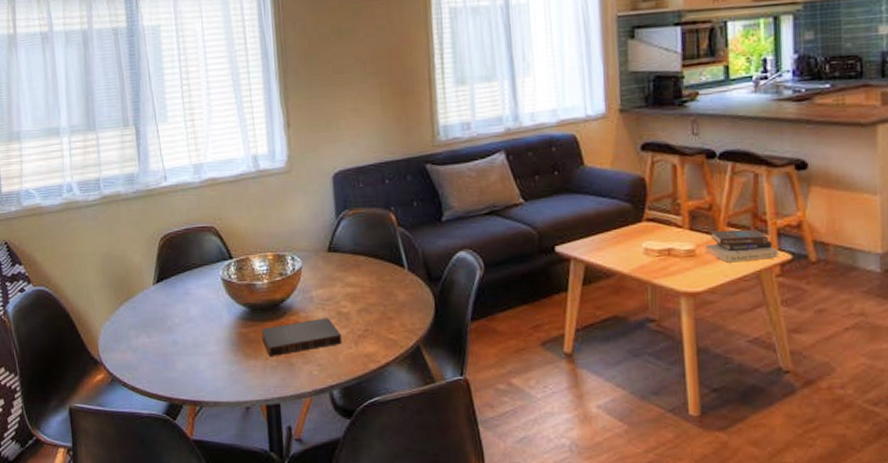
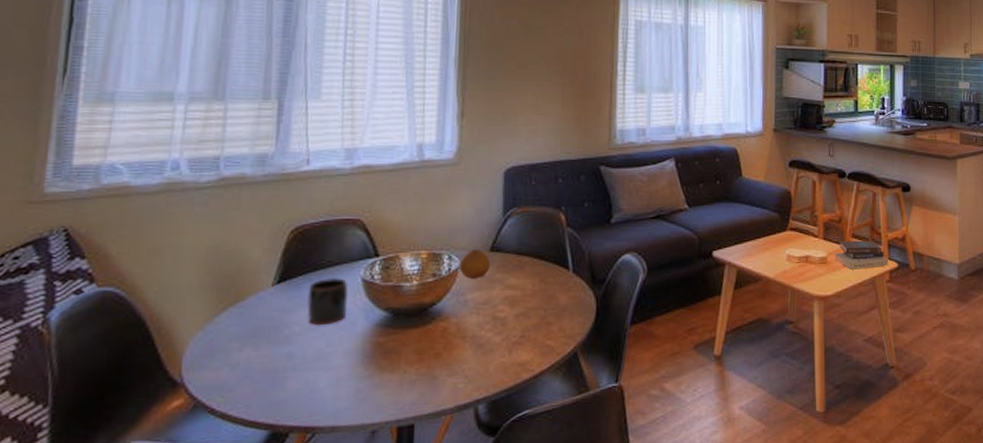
mug: none [180,277,213,319] -> present [307,277,349,326]
book: present [261,318,342,356] -> none [402,323,495,369]
fruit: none [302,250,330,277] -> present [459,249,491,278]

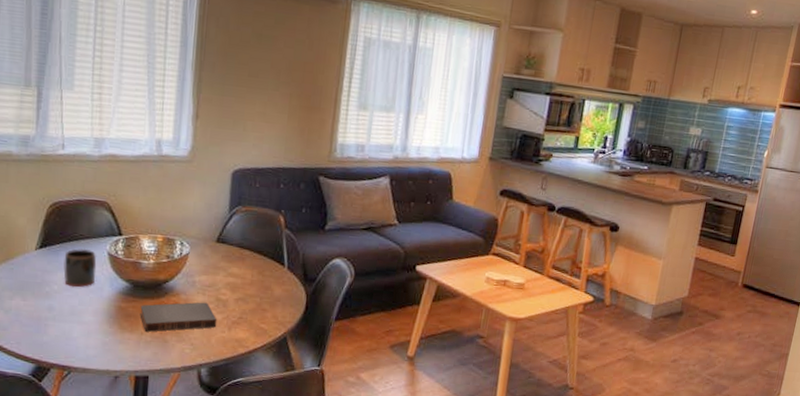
book: none [402,323,495,369] -> present [140,302,217,332]
fruit: present [459,249,491,278] -> none [189,239,217,264]
books: present [834,240,888,270] -> none [531,270,585,299]

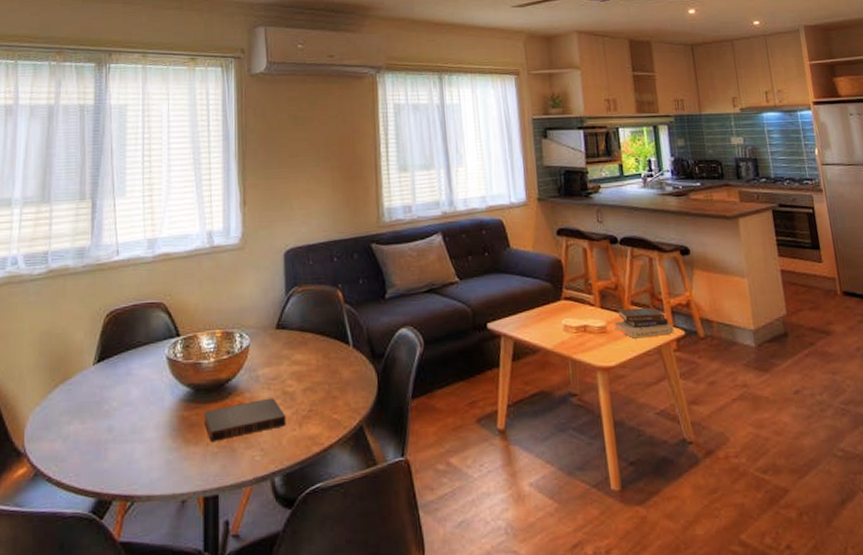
mug: present [63,248,97,287] -> none [122,356,156,401]
books: none [531,270,585,299] -> present [614,307,674,339]

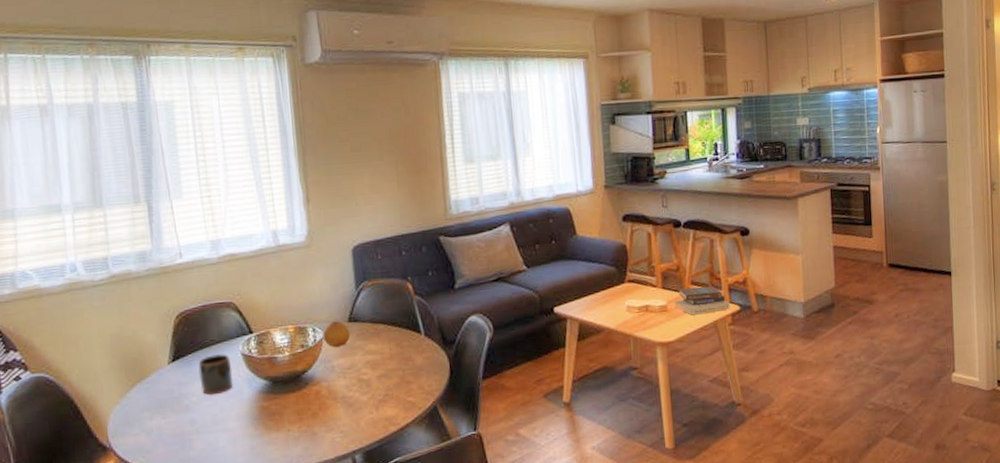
mug: none [122,356,156,401] -> present [198,353,233,396]
book: present [204,398,287,441] -> none [283,385,364,427]
fruit: none [250,327,278,355] -> present [323,321,351,347]

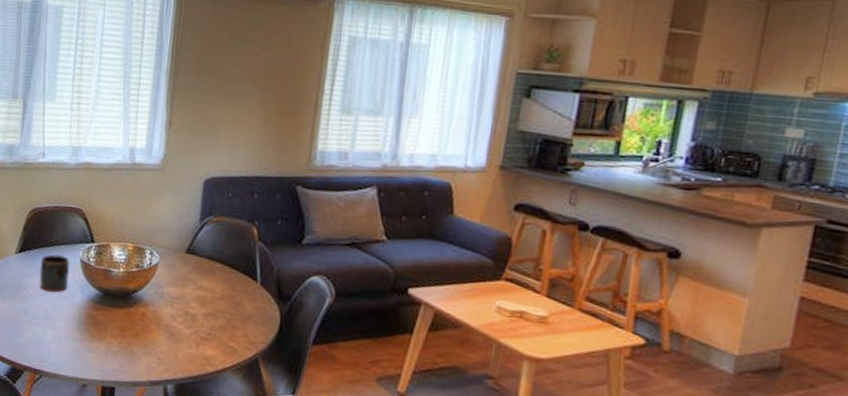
fruit: present [323,321,351,347] -> none [159,249,186,275]
books: present [674,286,730,316] -> none [557,302,633,340]

